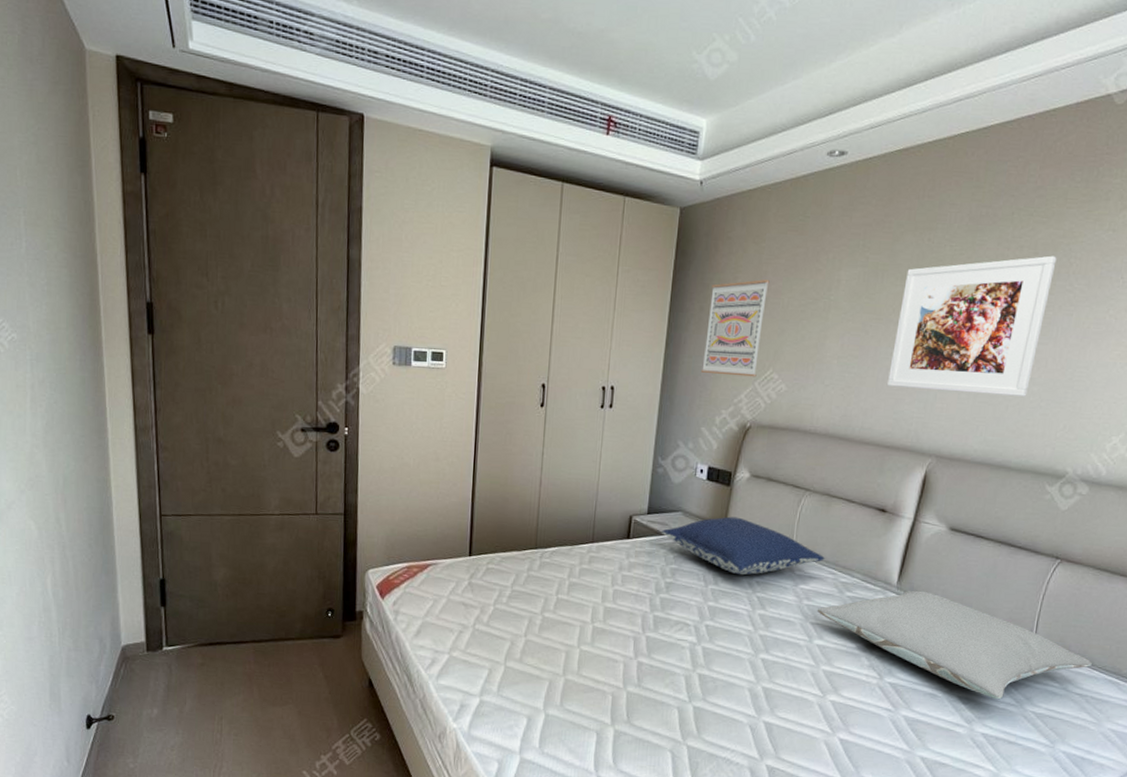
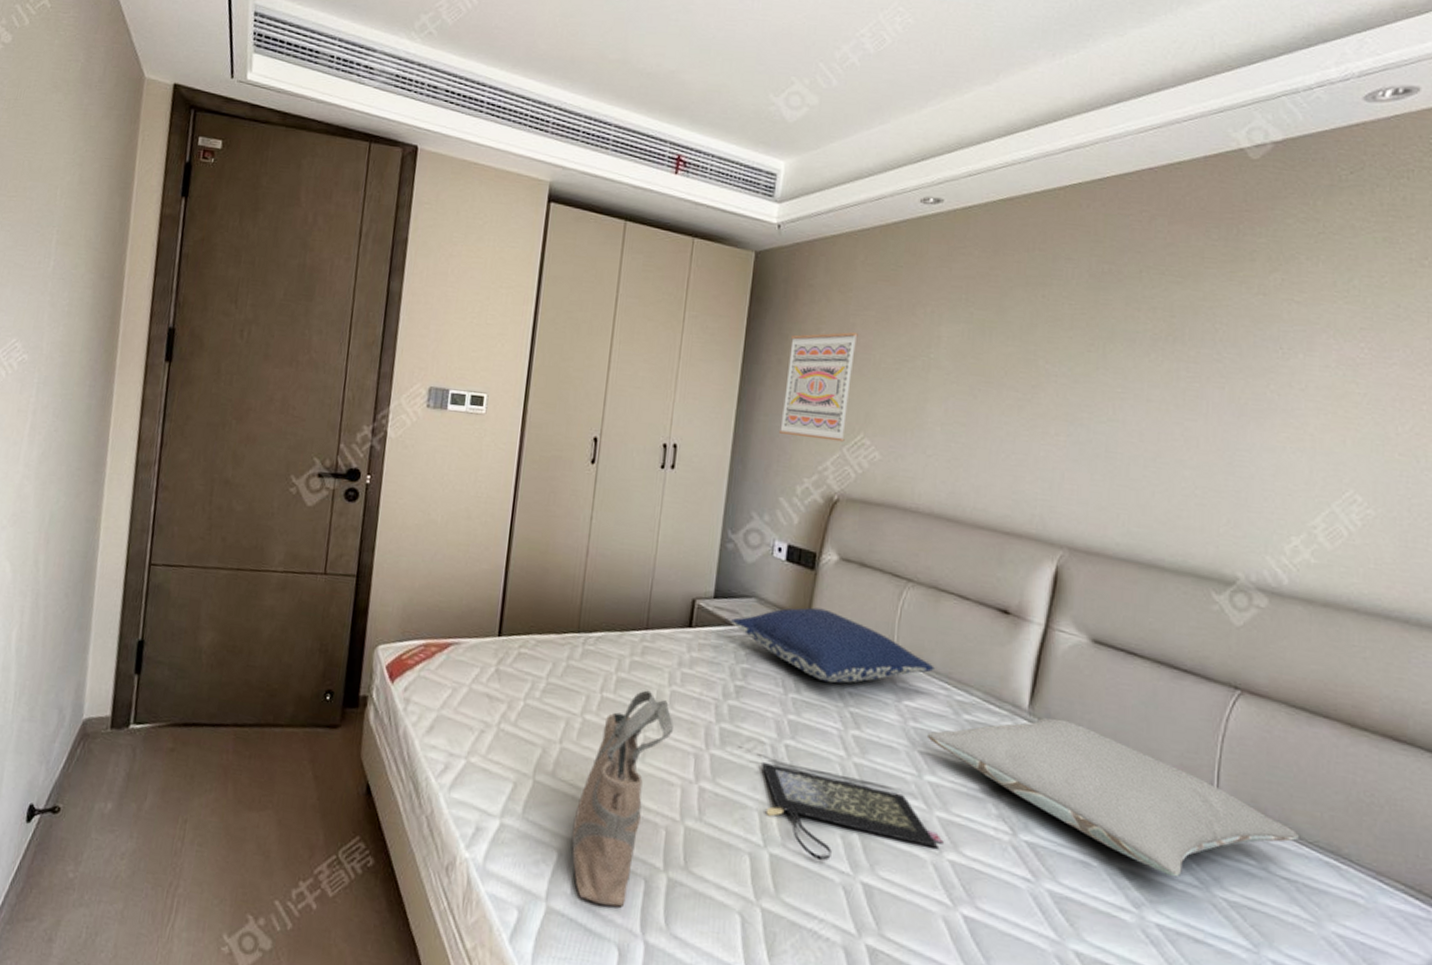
tote bag: none [538,590,616,754] -> present [572,690,673,908]
clutch bag: none [686,639,827,709] -> present [760,761,944,862]
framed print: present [887,255,1057,397] -> none [1003,319,1199,482]

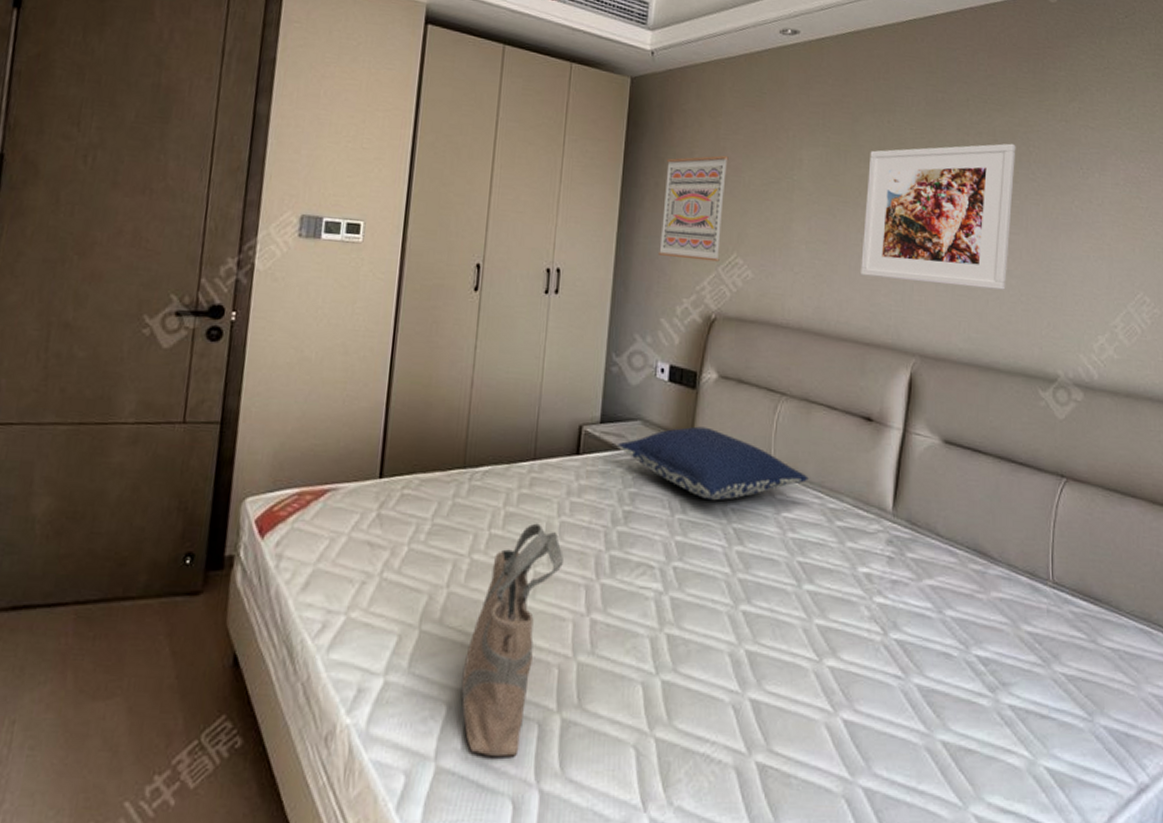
clutch bag: present [760,761,944,862] -> none [650,586,823,682]
pillow: present [928,716,1299,878] -> none [805,517,1118,659]
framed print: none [1003,319,1199,482] -> present [861,143,1016,290]

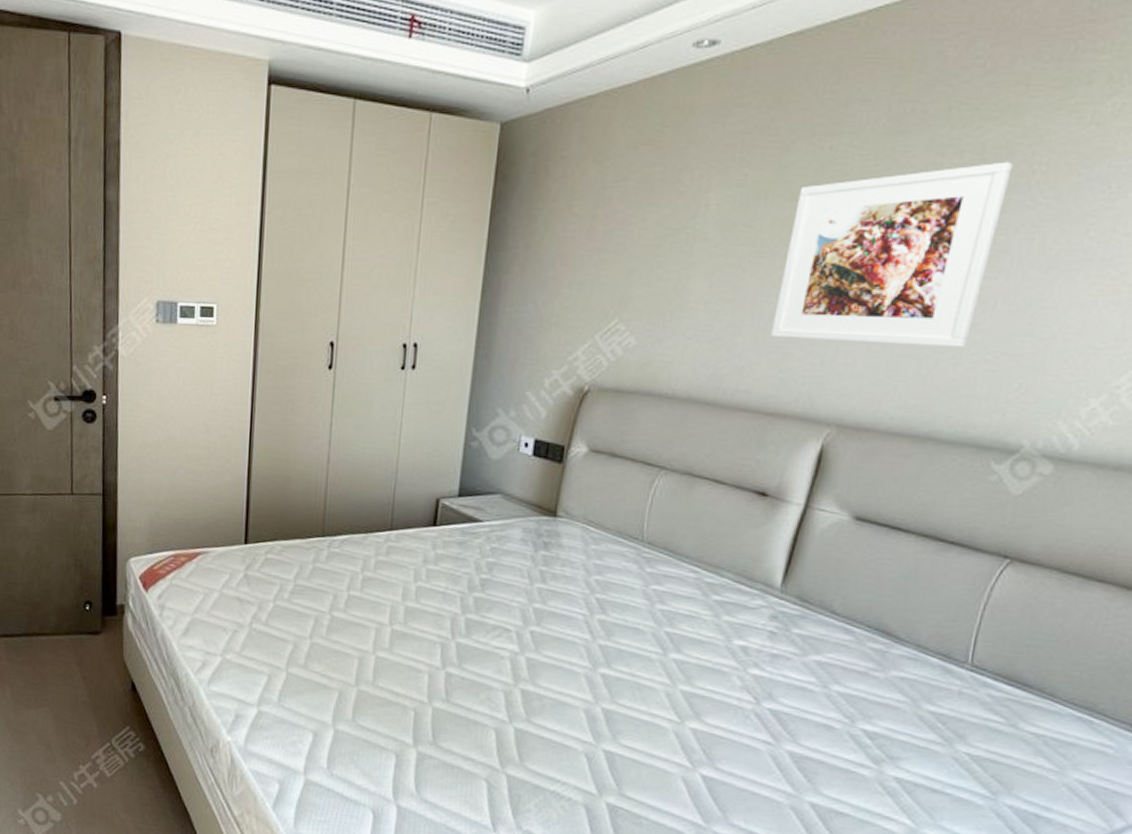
tote bag: present [461,523,563,757] -> none [325,587,420,778]
pillow: present [616,426,809,501] -> none [475,500,685,572]
wall art: present [657,155,729,262] -> none [525,207,615,329]

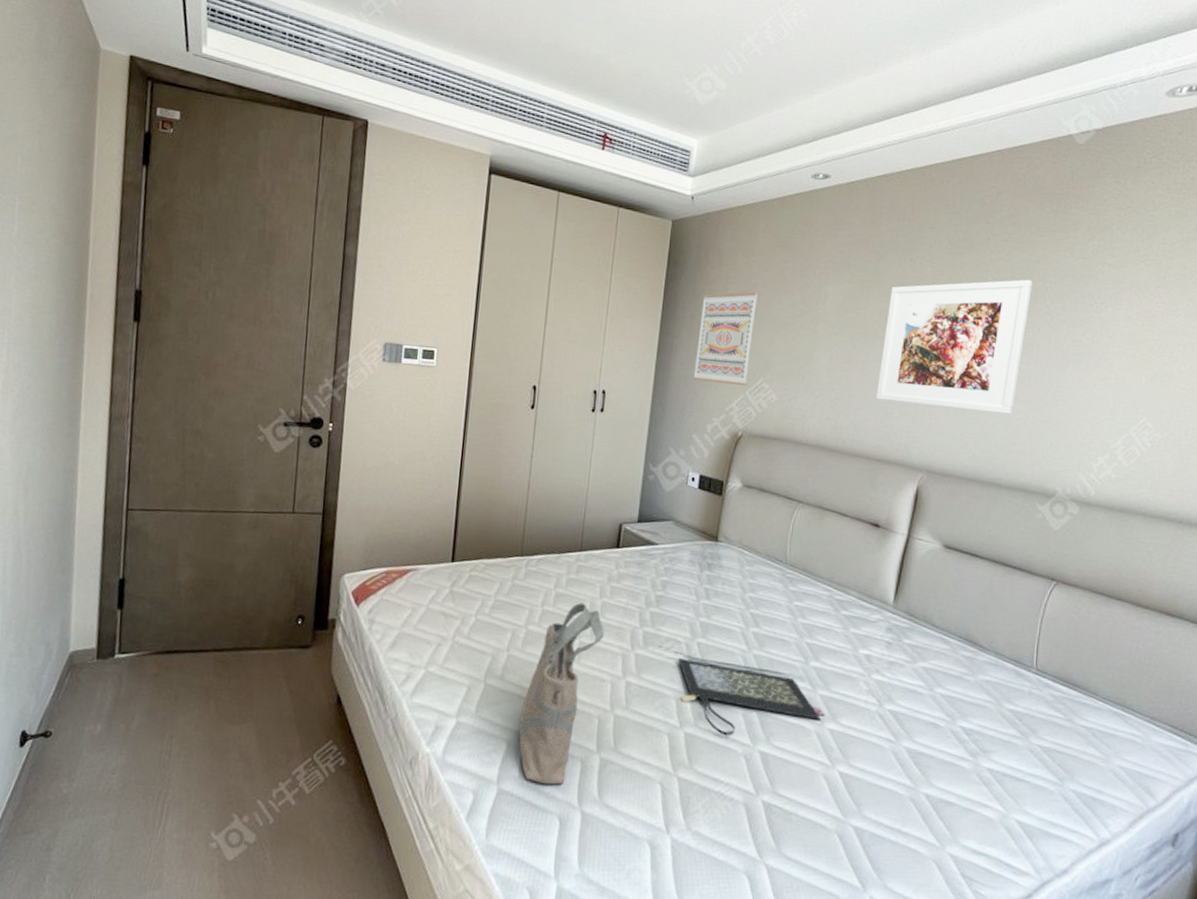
tote bag: none [325,587,420,778] -> present [519,602,604,785]
clutch bag: none [506,647,686,733] -> present [677,657,825,737]
wall art: none [525,207,615,329] -> present [692,291,759,386]

